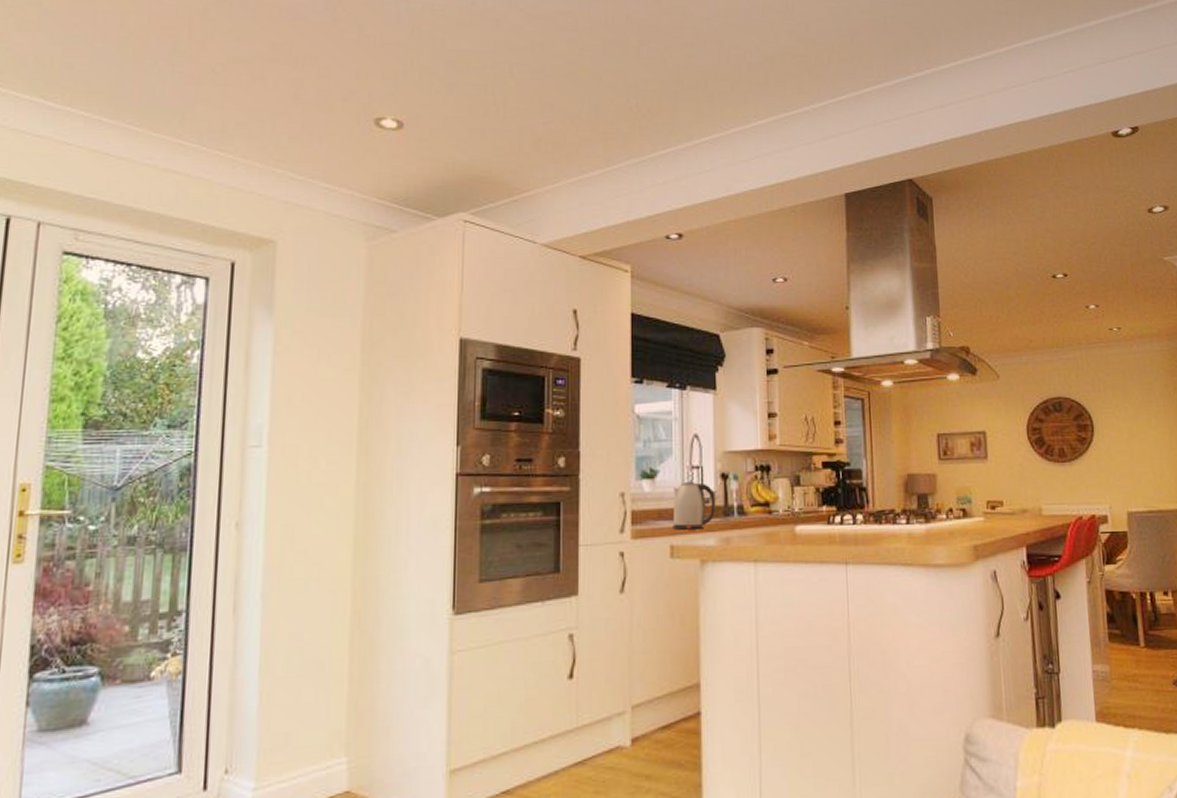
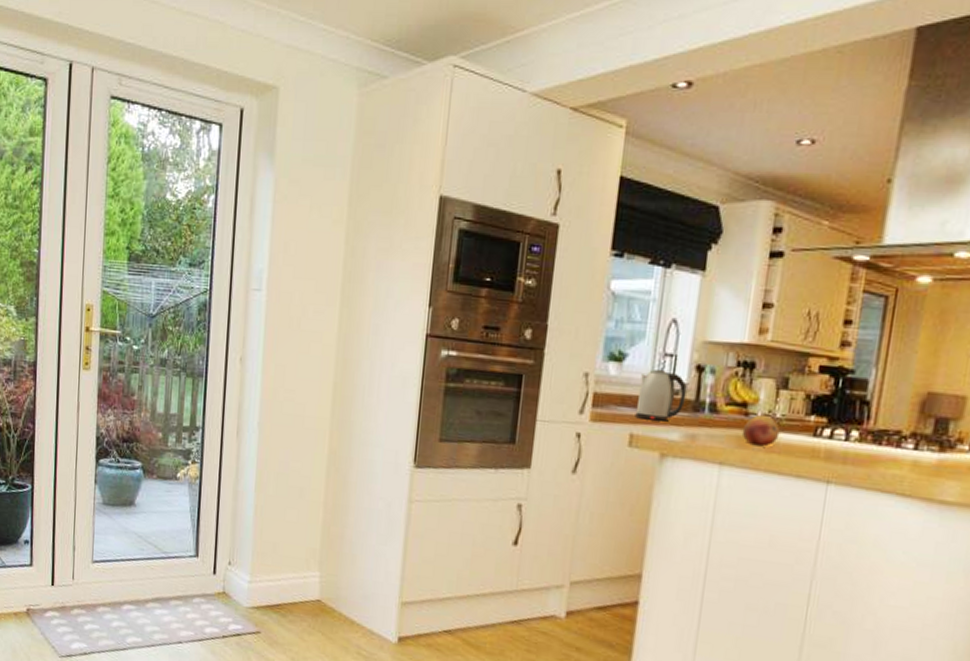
fruit: none [768,510,801,540] -> present [741,414,780,447]

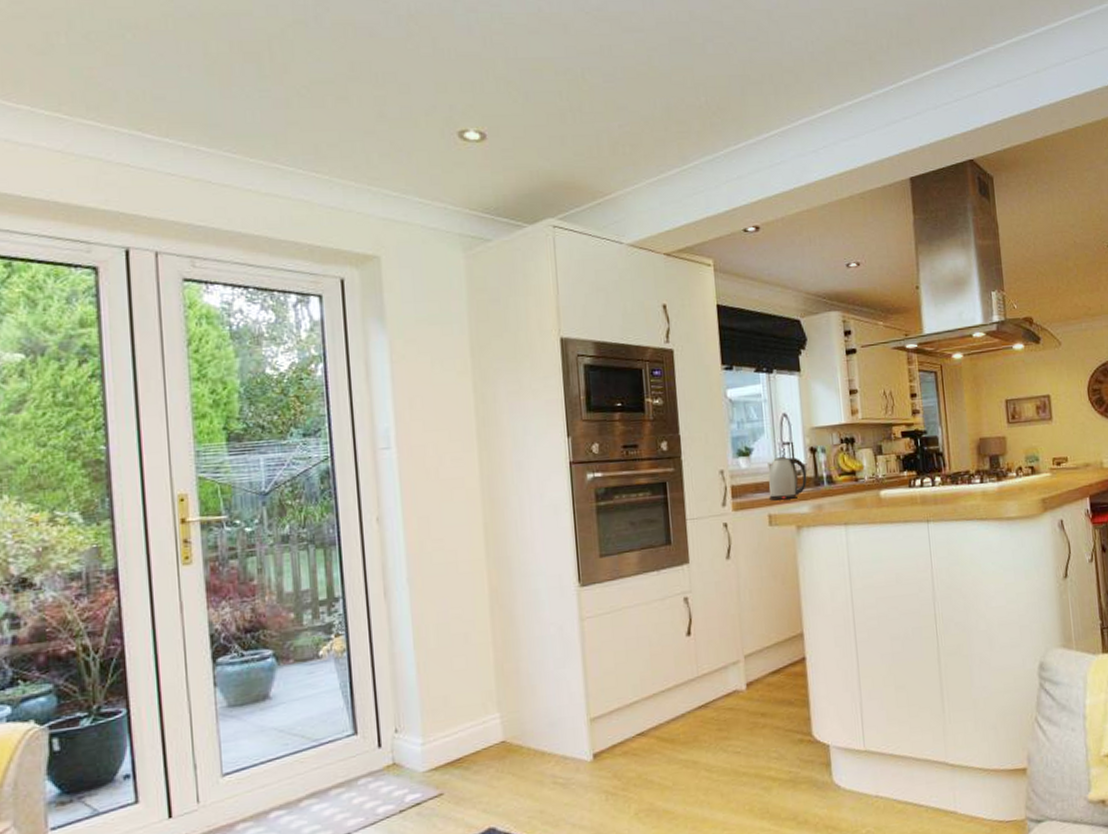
fruit: present [741,414,780,447] -> none [856,477,885,505]

